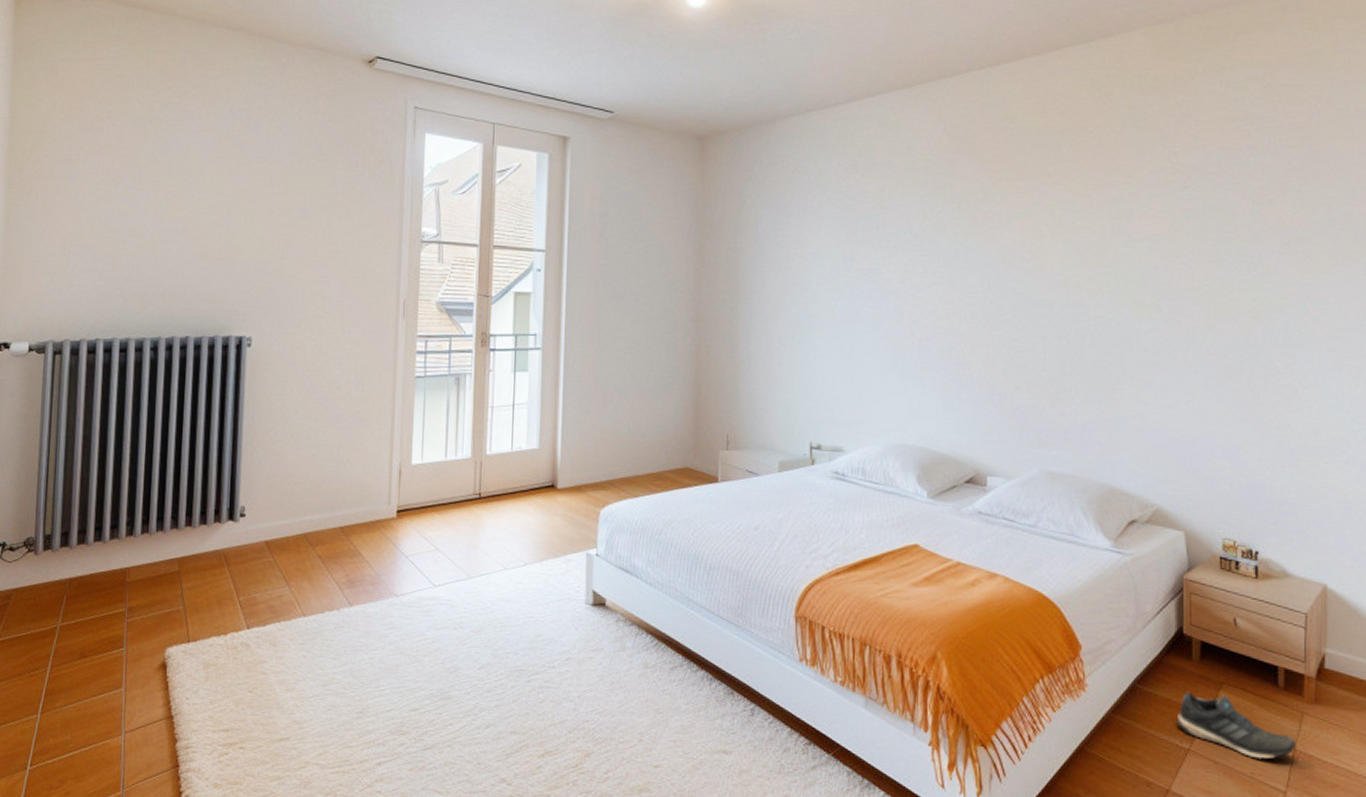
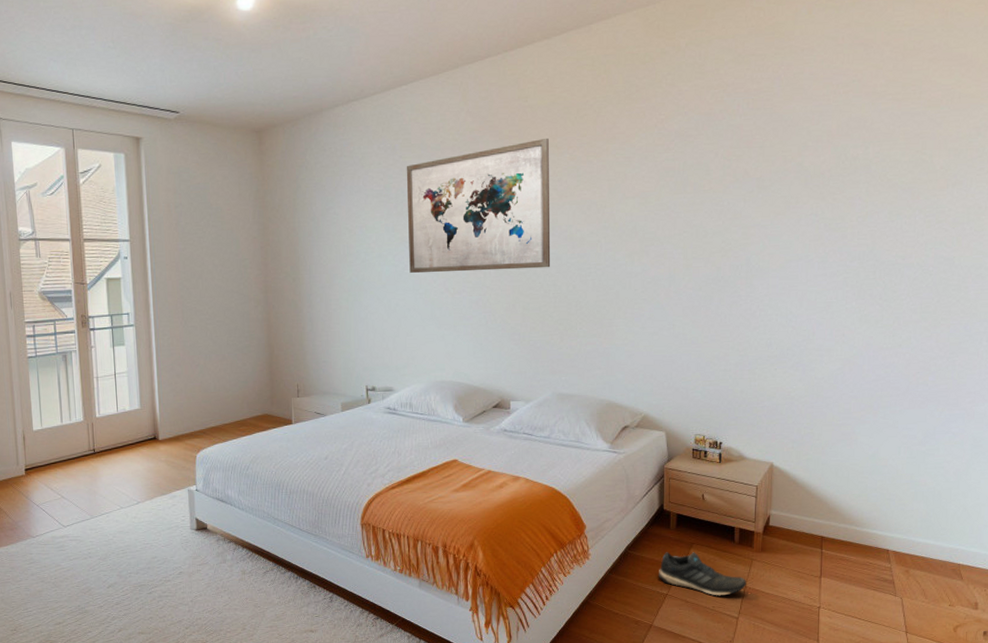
wall art: none [869,165,1040,317] -> present [406,138,551,273]

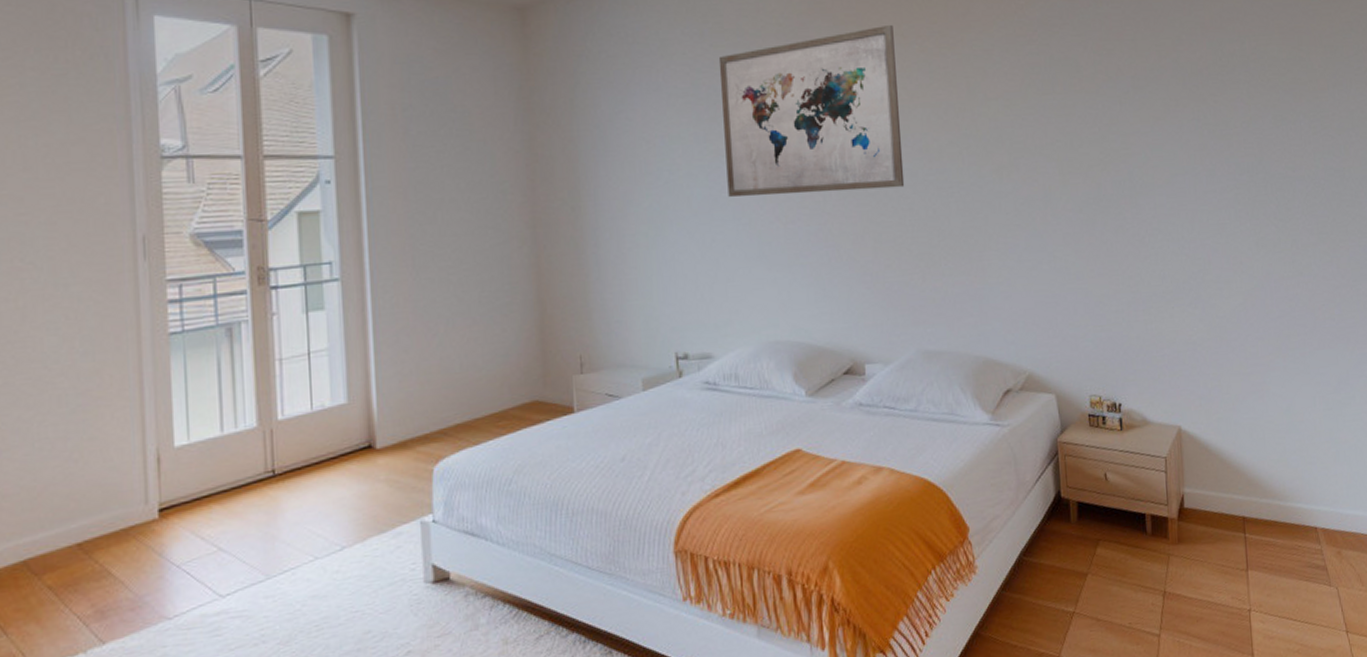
shoe: present [658,552,746,596] -> none [1061,551,1165,609]

